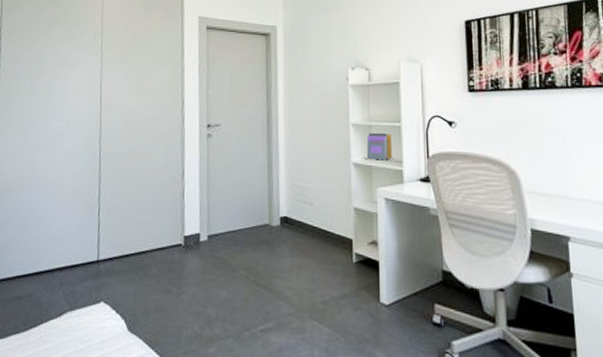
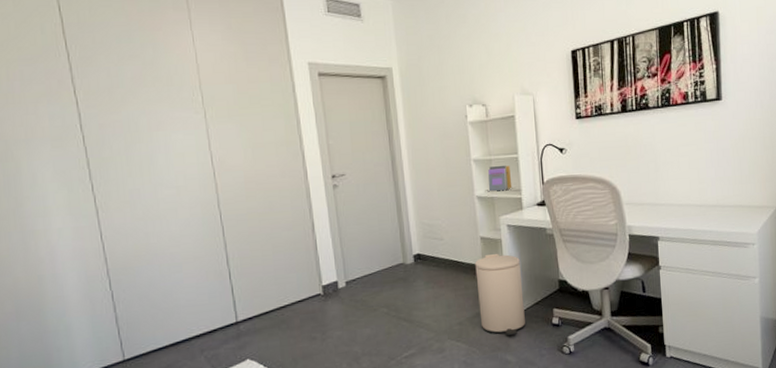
pedal bin: none [346,228,400,328] -> present [475,253,525,336]

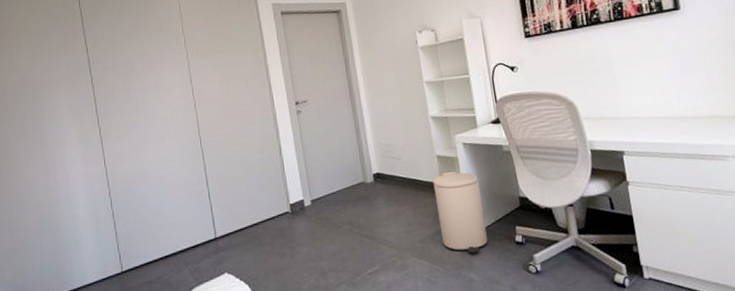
books: present [488,165,513,192] -> none [441,86,466,112]

